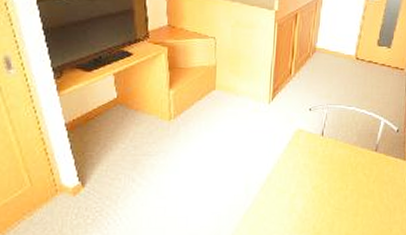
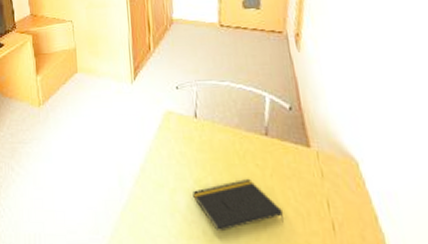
notepad: none [310,184,378,226] -> present [193,178,284,232]

